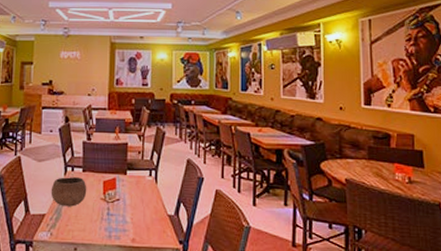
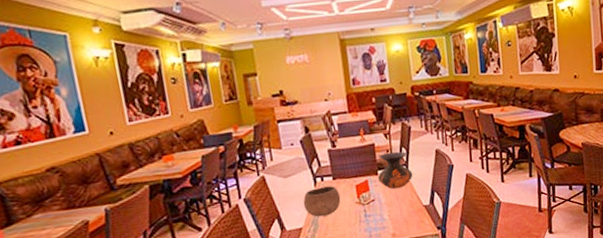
vase: none [126,154,162,192] -> present [378,151,413,189]

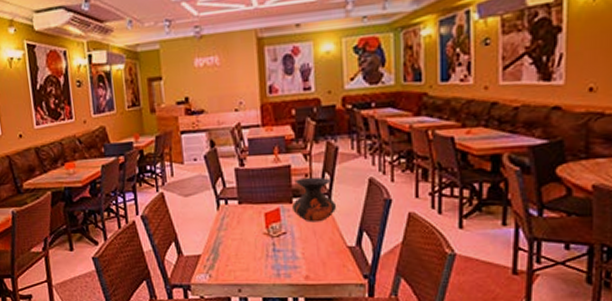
bowl: present [303,186,341,217] -> none [203,211,246,245]

